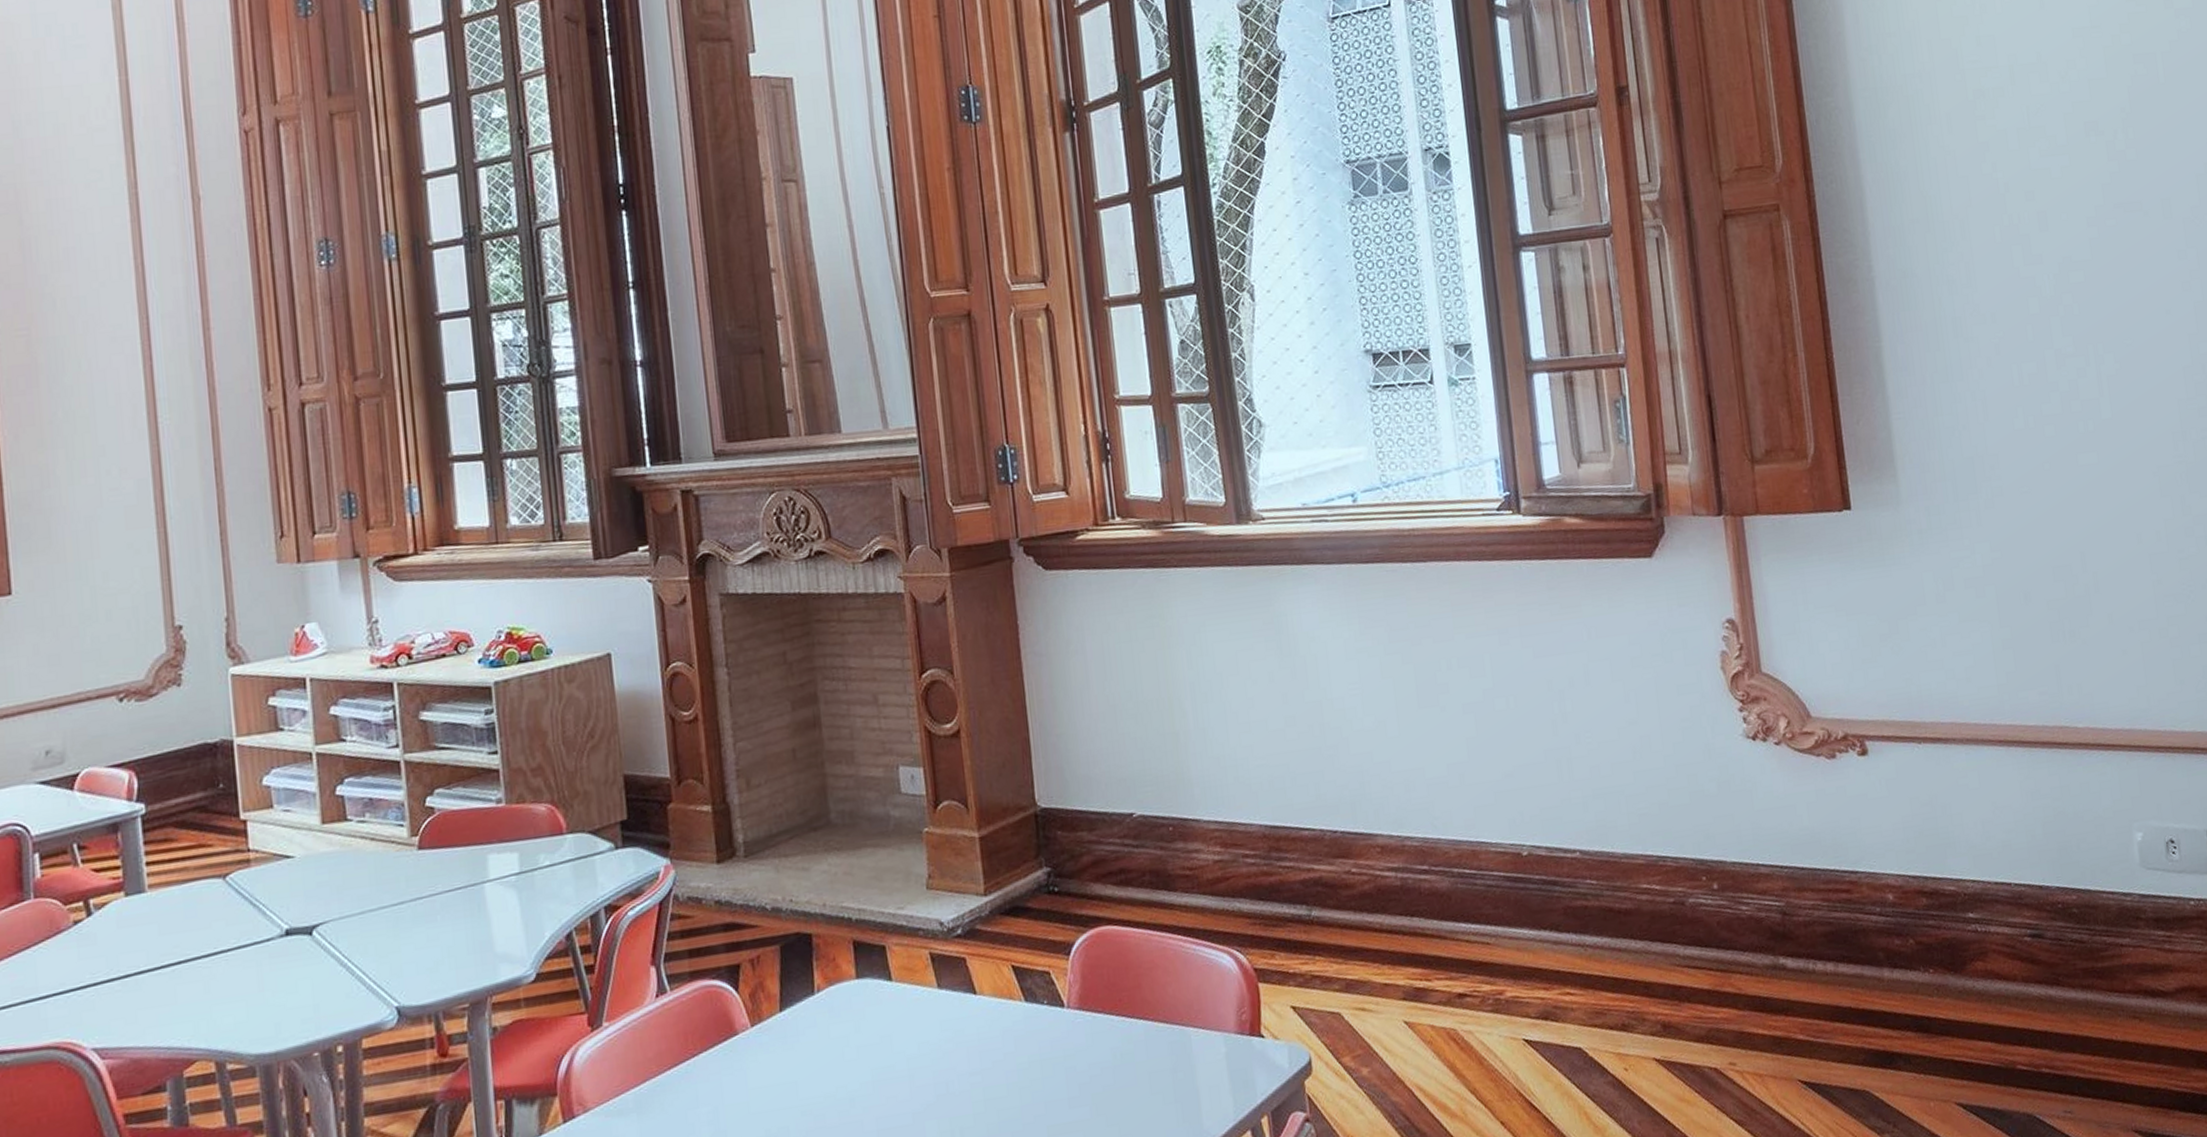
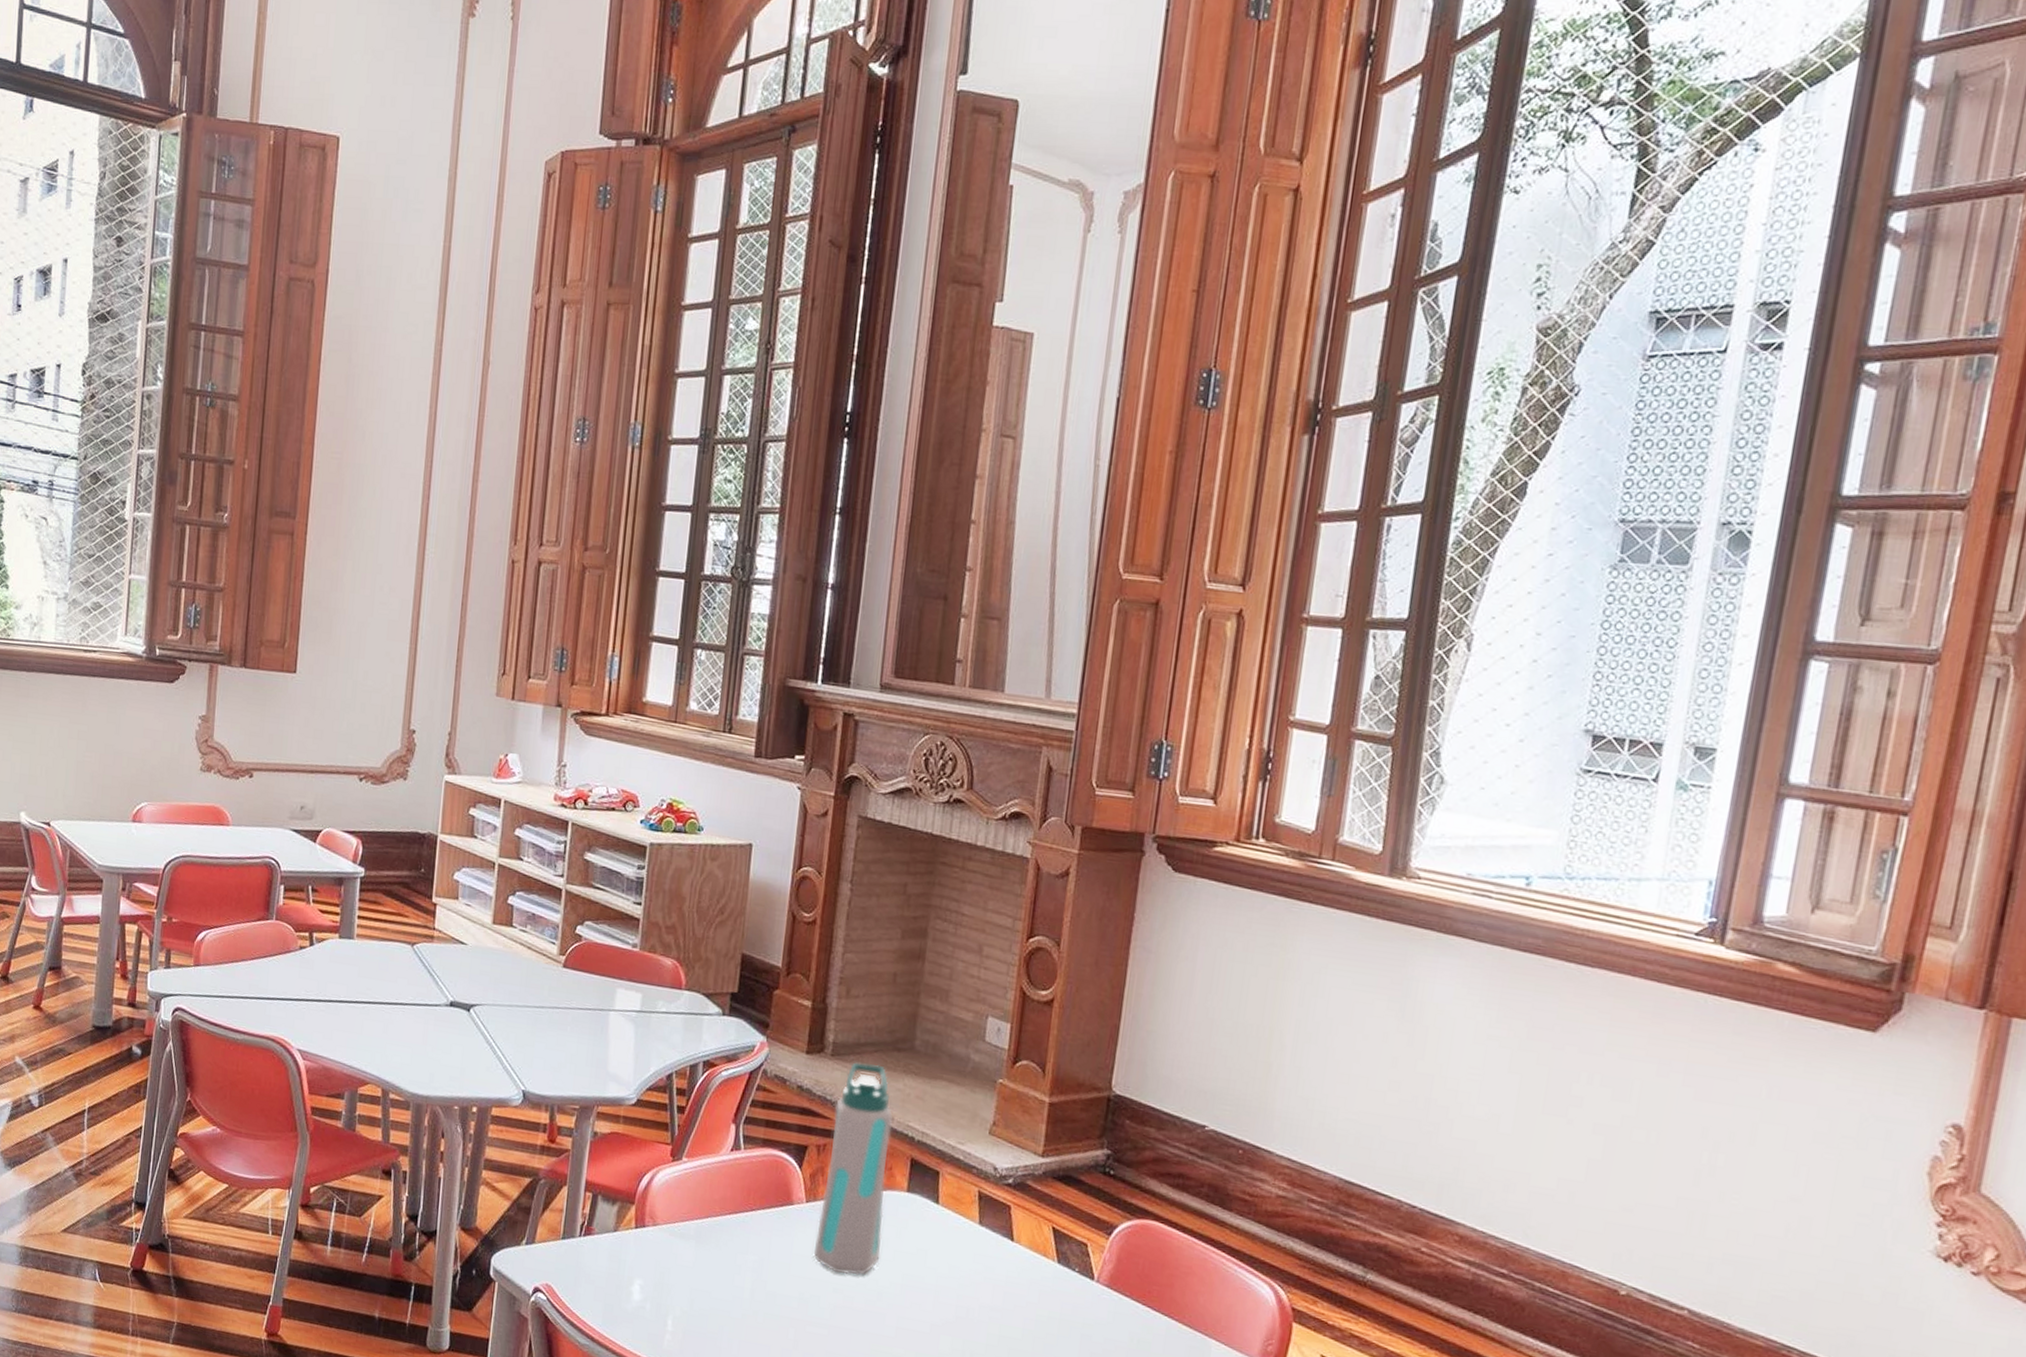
water bottle: none [760,851,844,1095] -> present [813,1062,894,1276]

